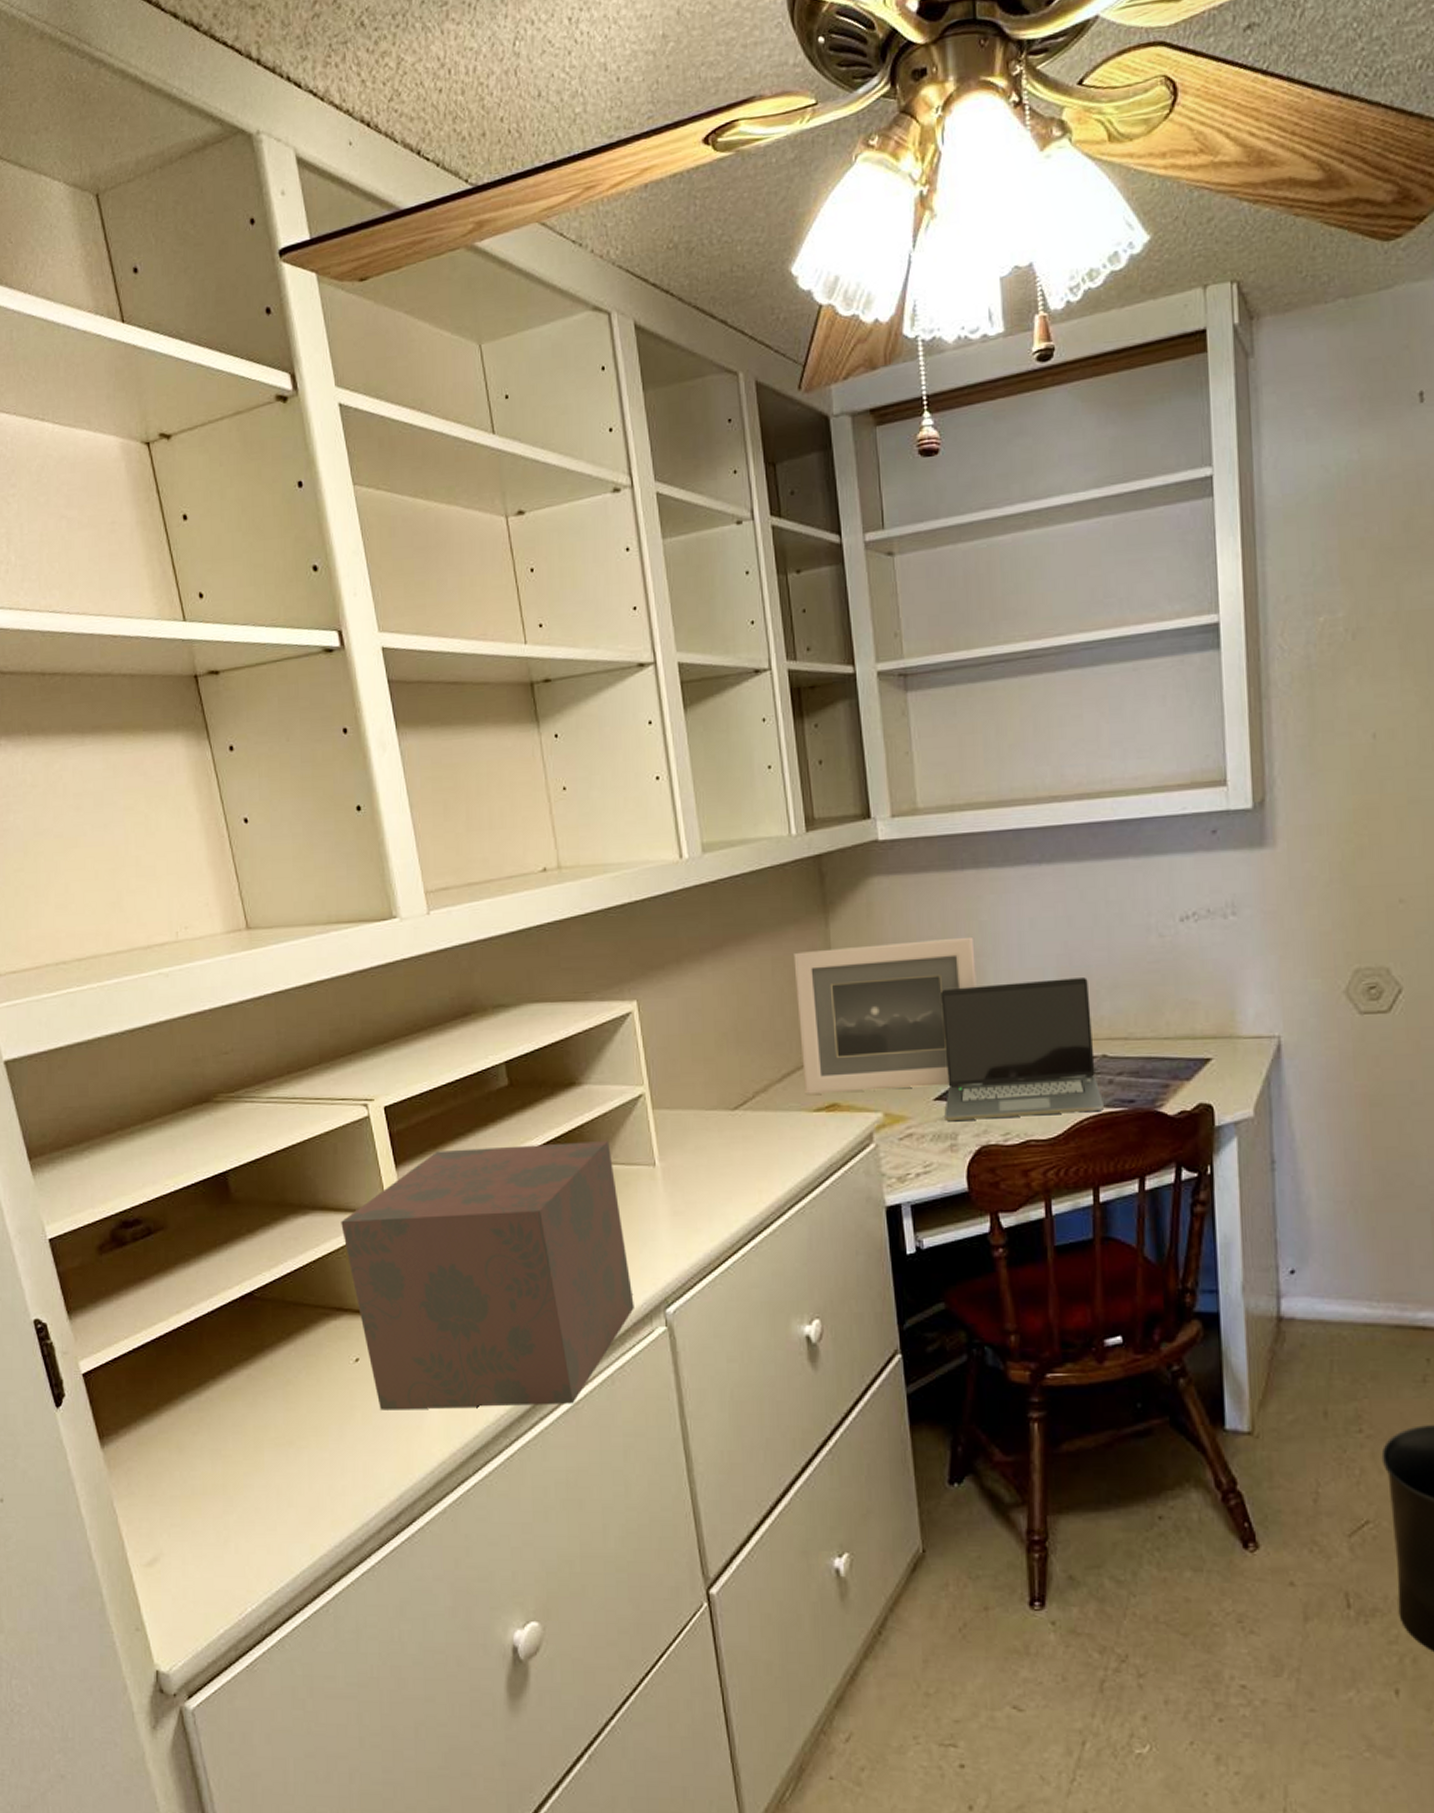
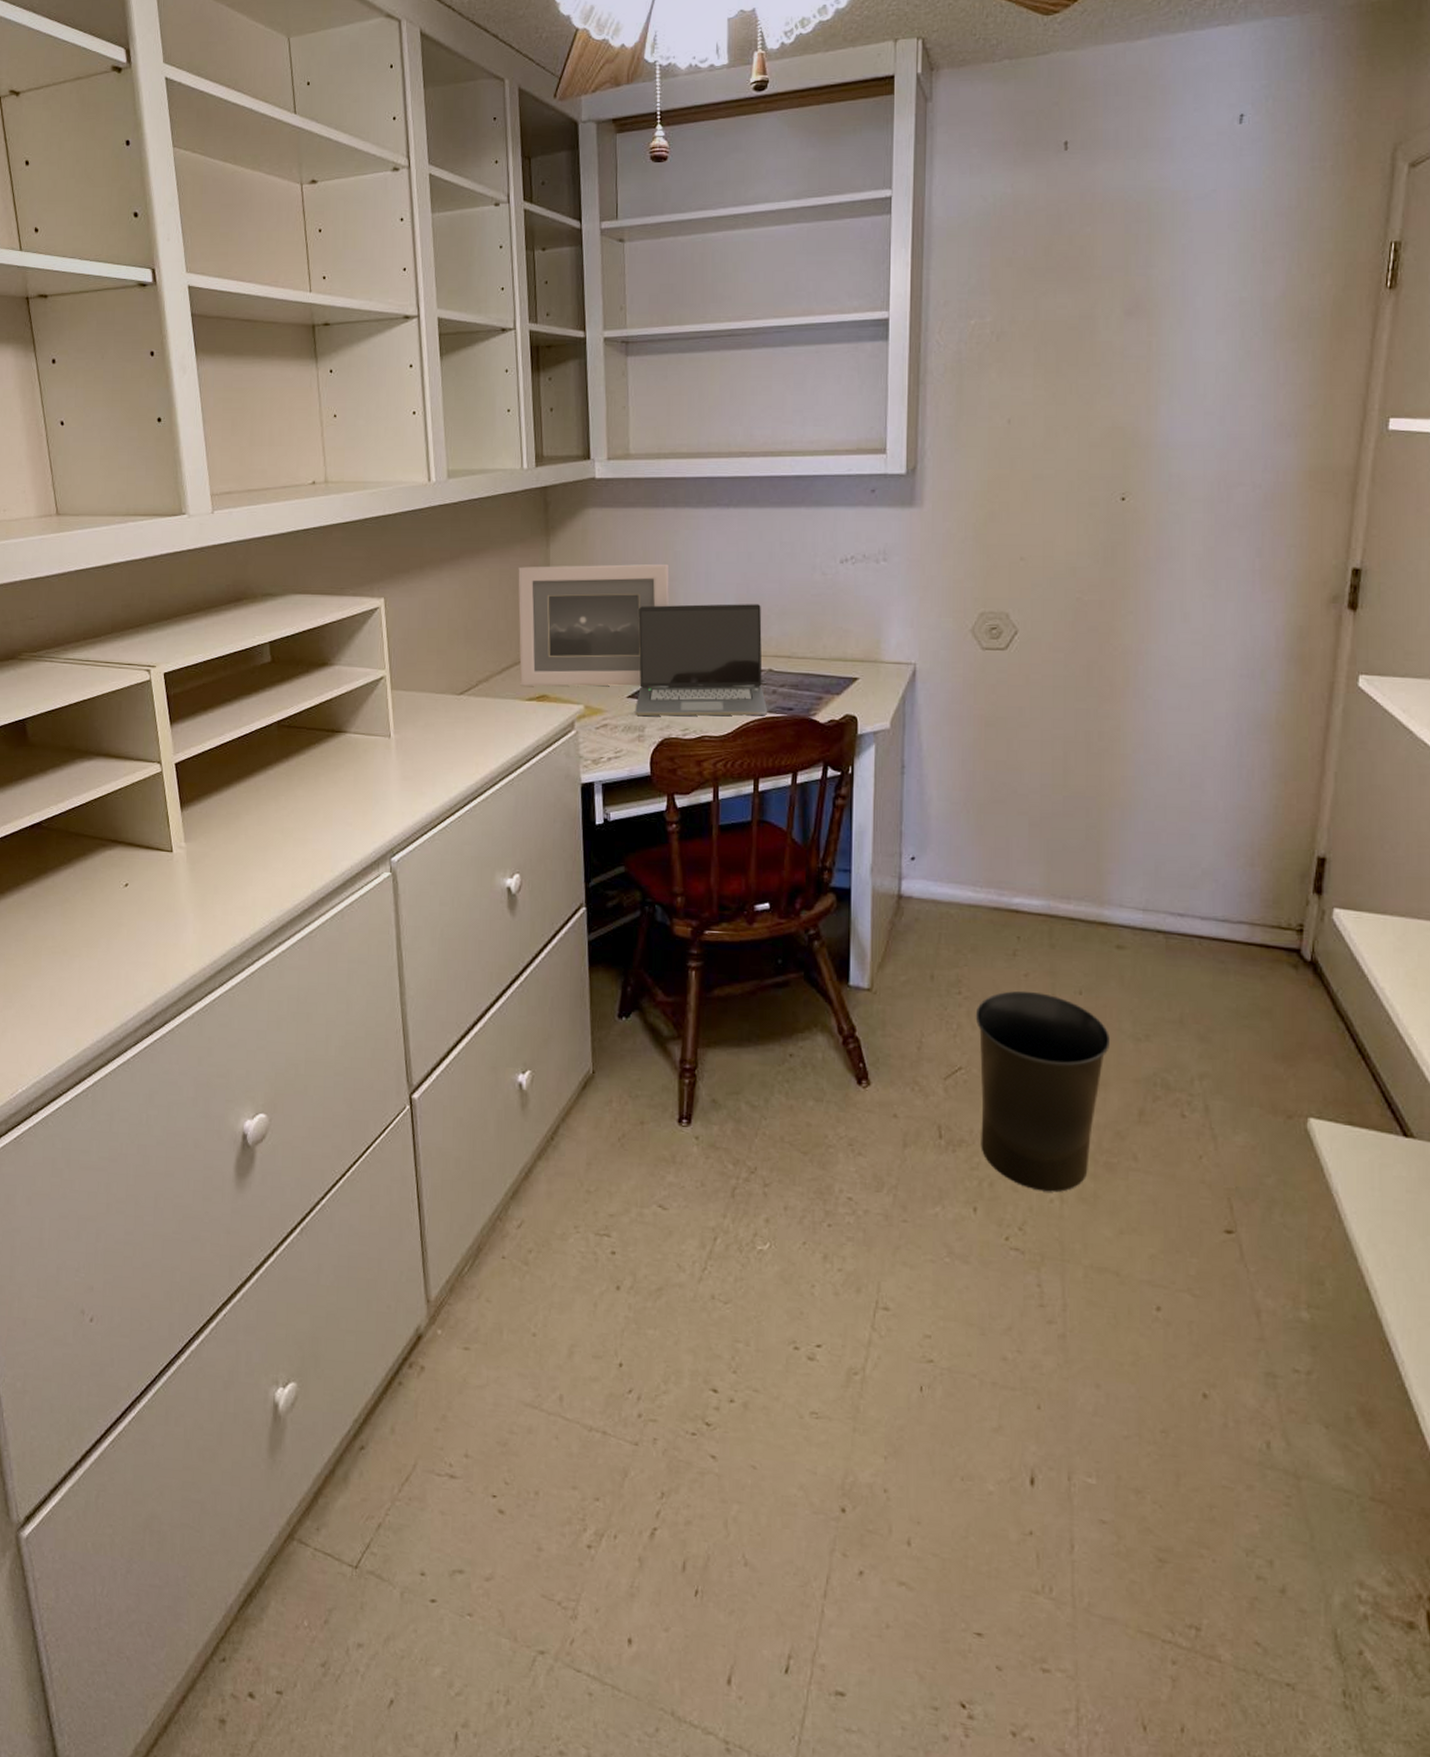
decorative box: present [341,1141,634,1410] -> none [120,713,365,933]

